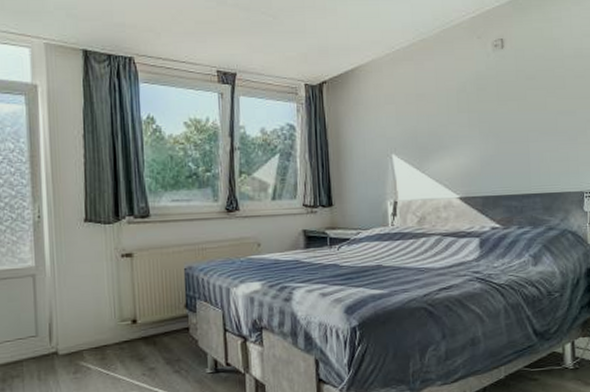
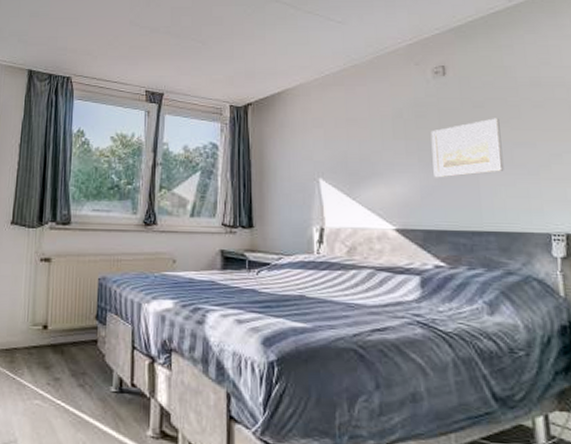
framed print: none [490,89,550,148] -> present [430,118,504,178]

